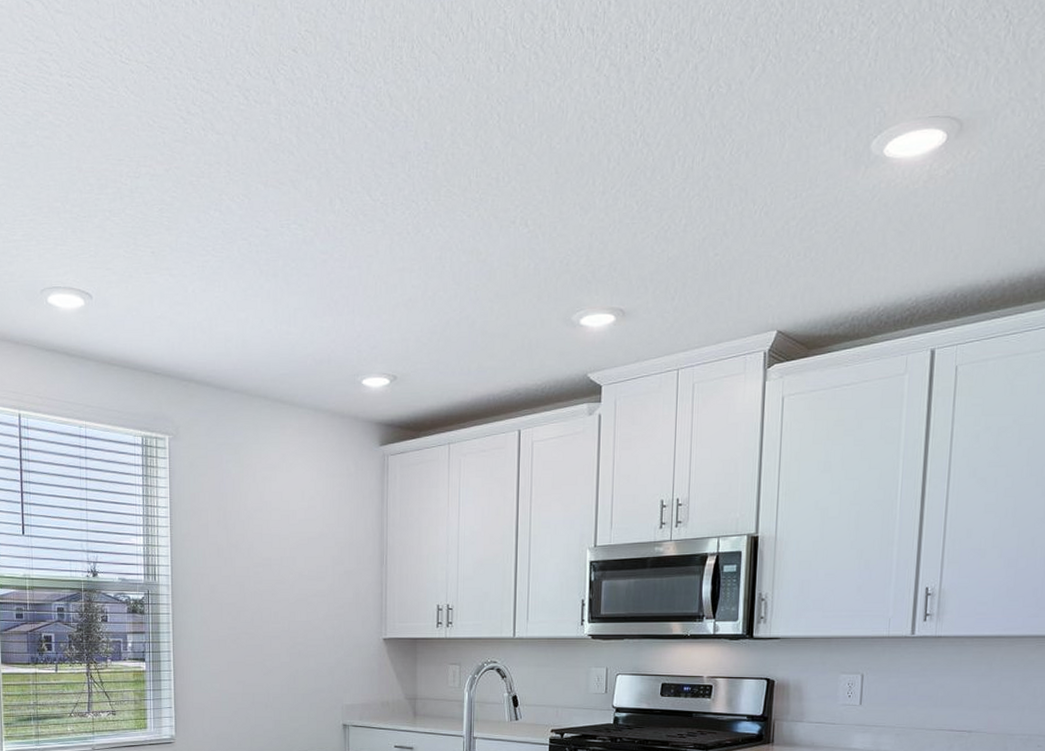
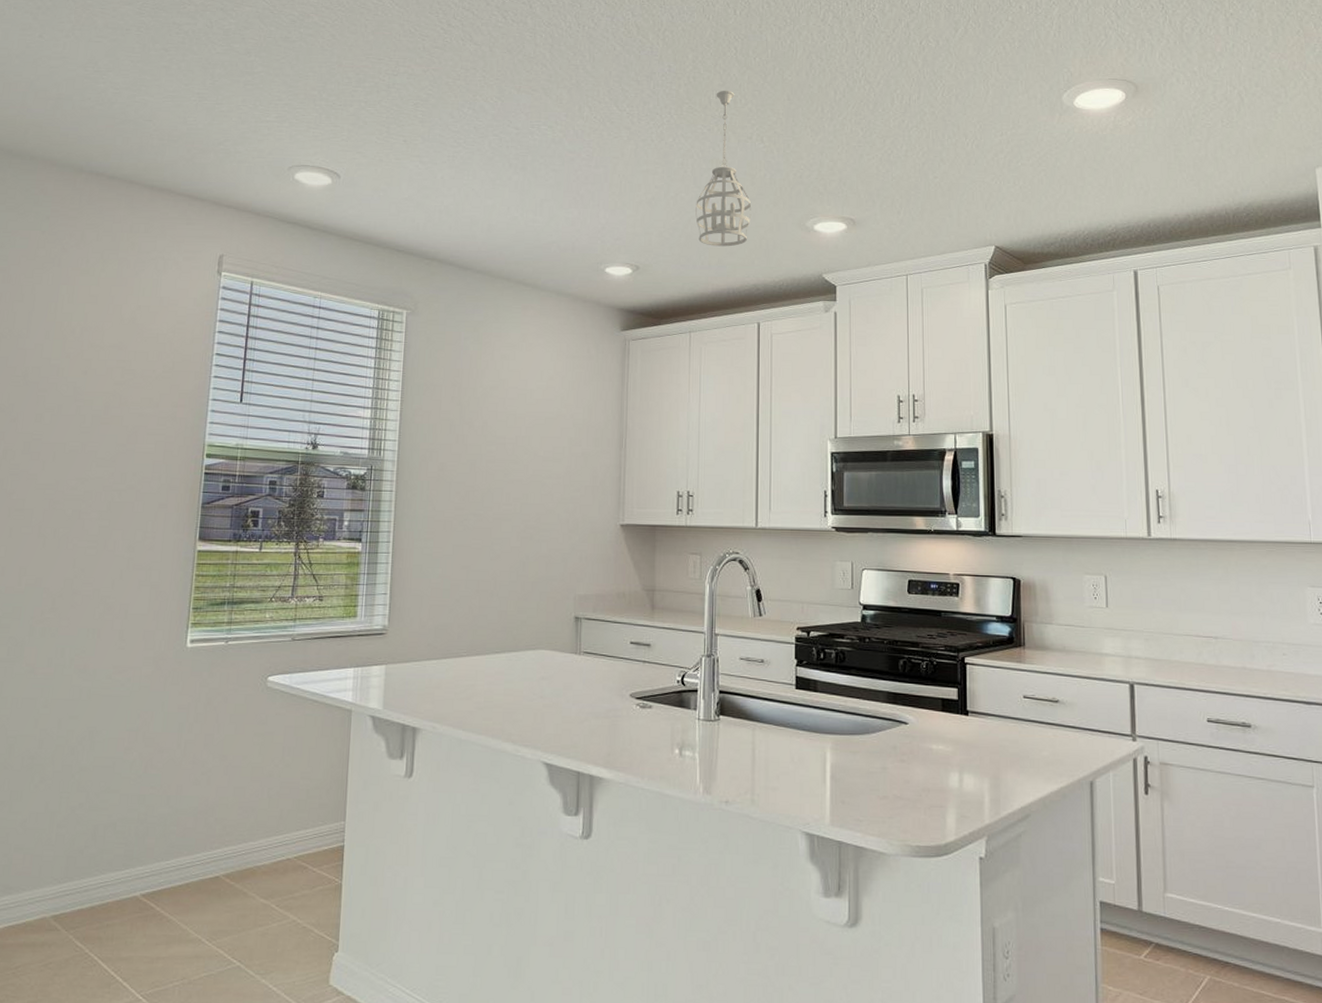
pendant light: none [454,166,514,350] -> present [695,90,752,247]

